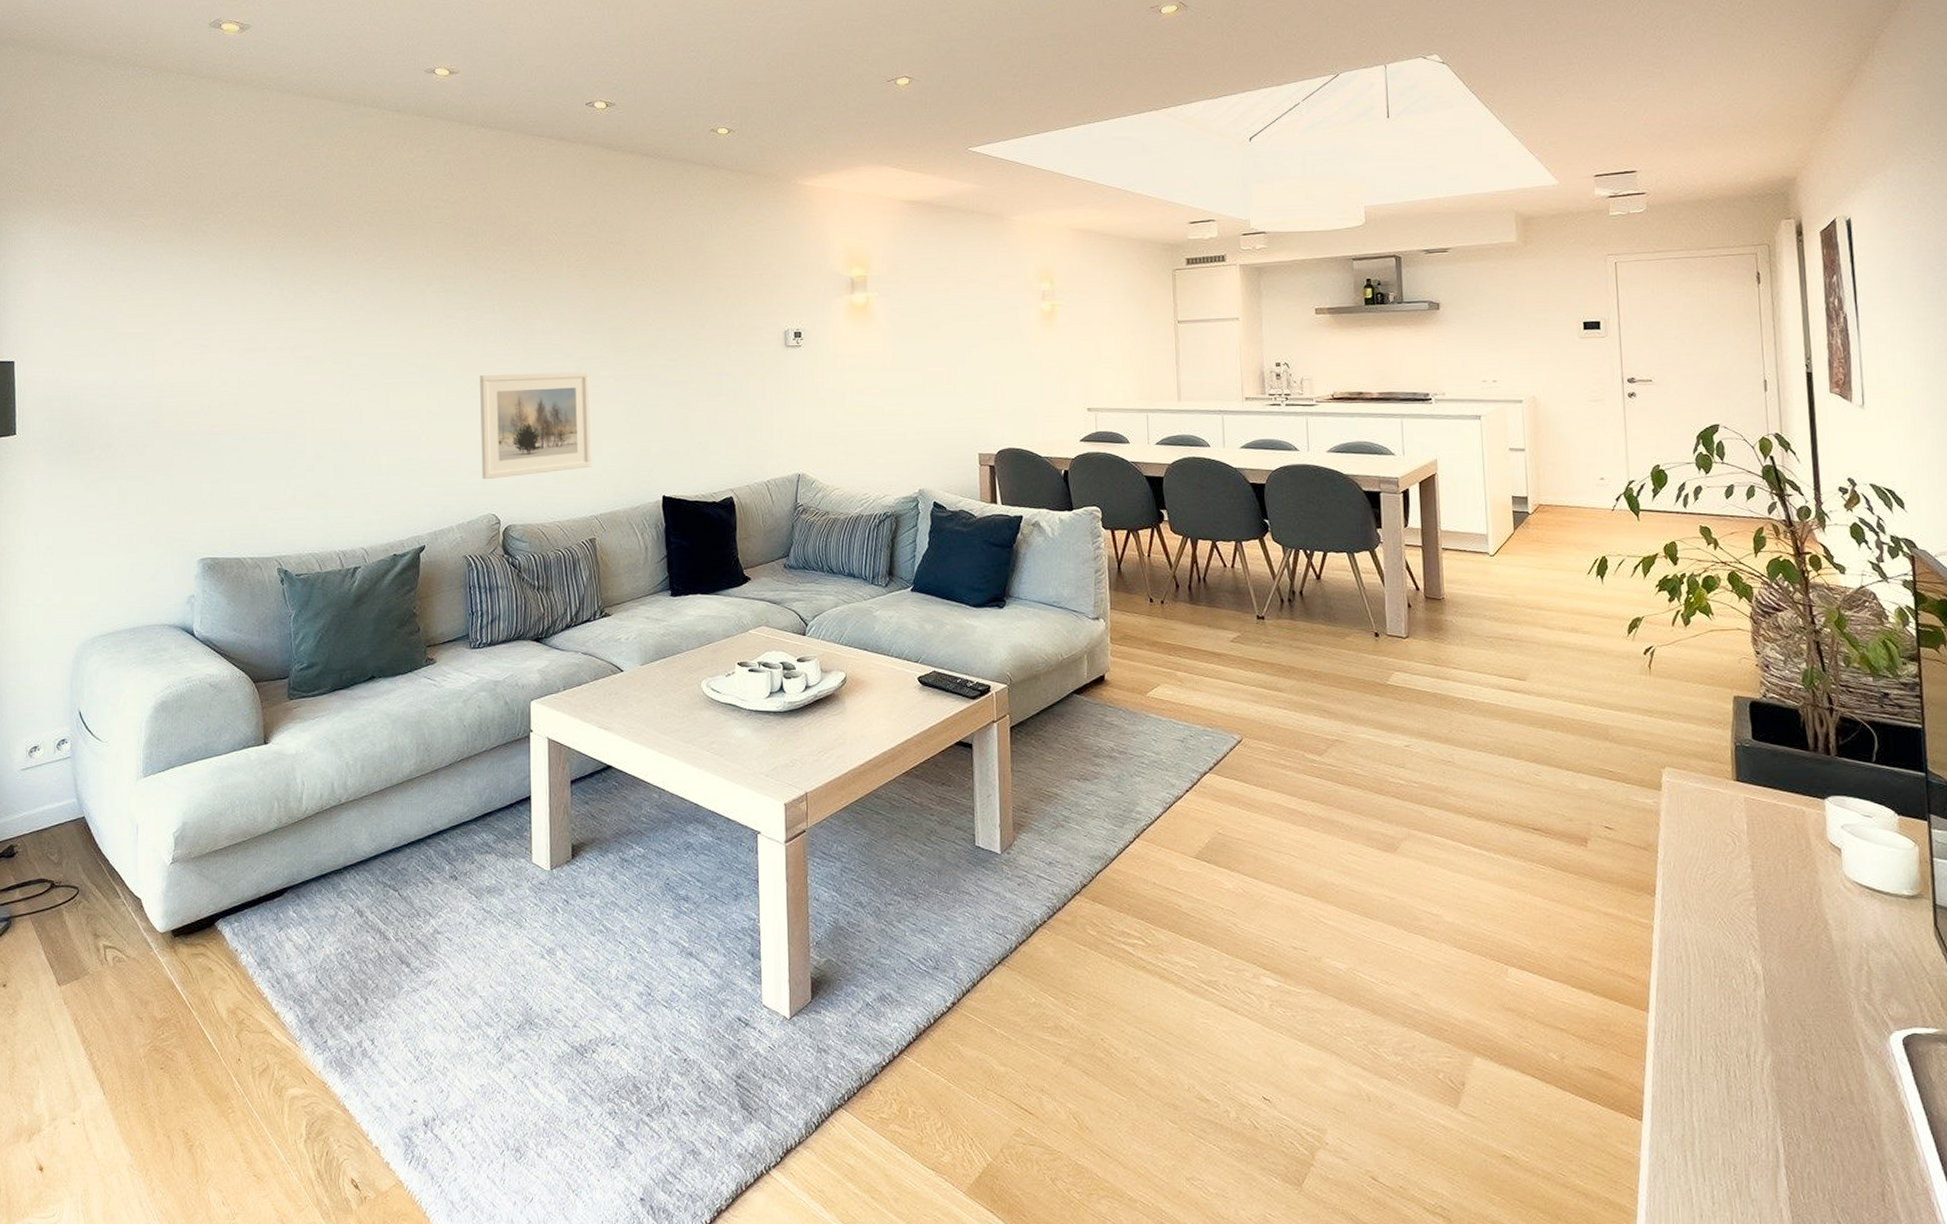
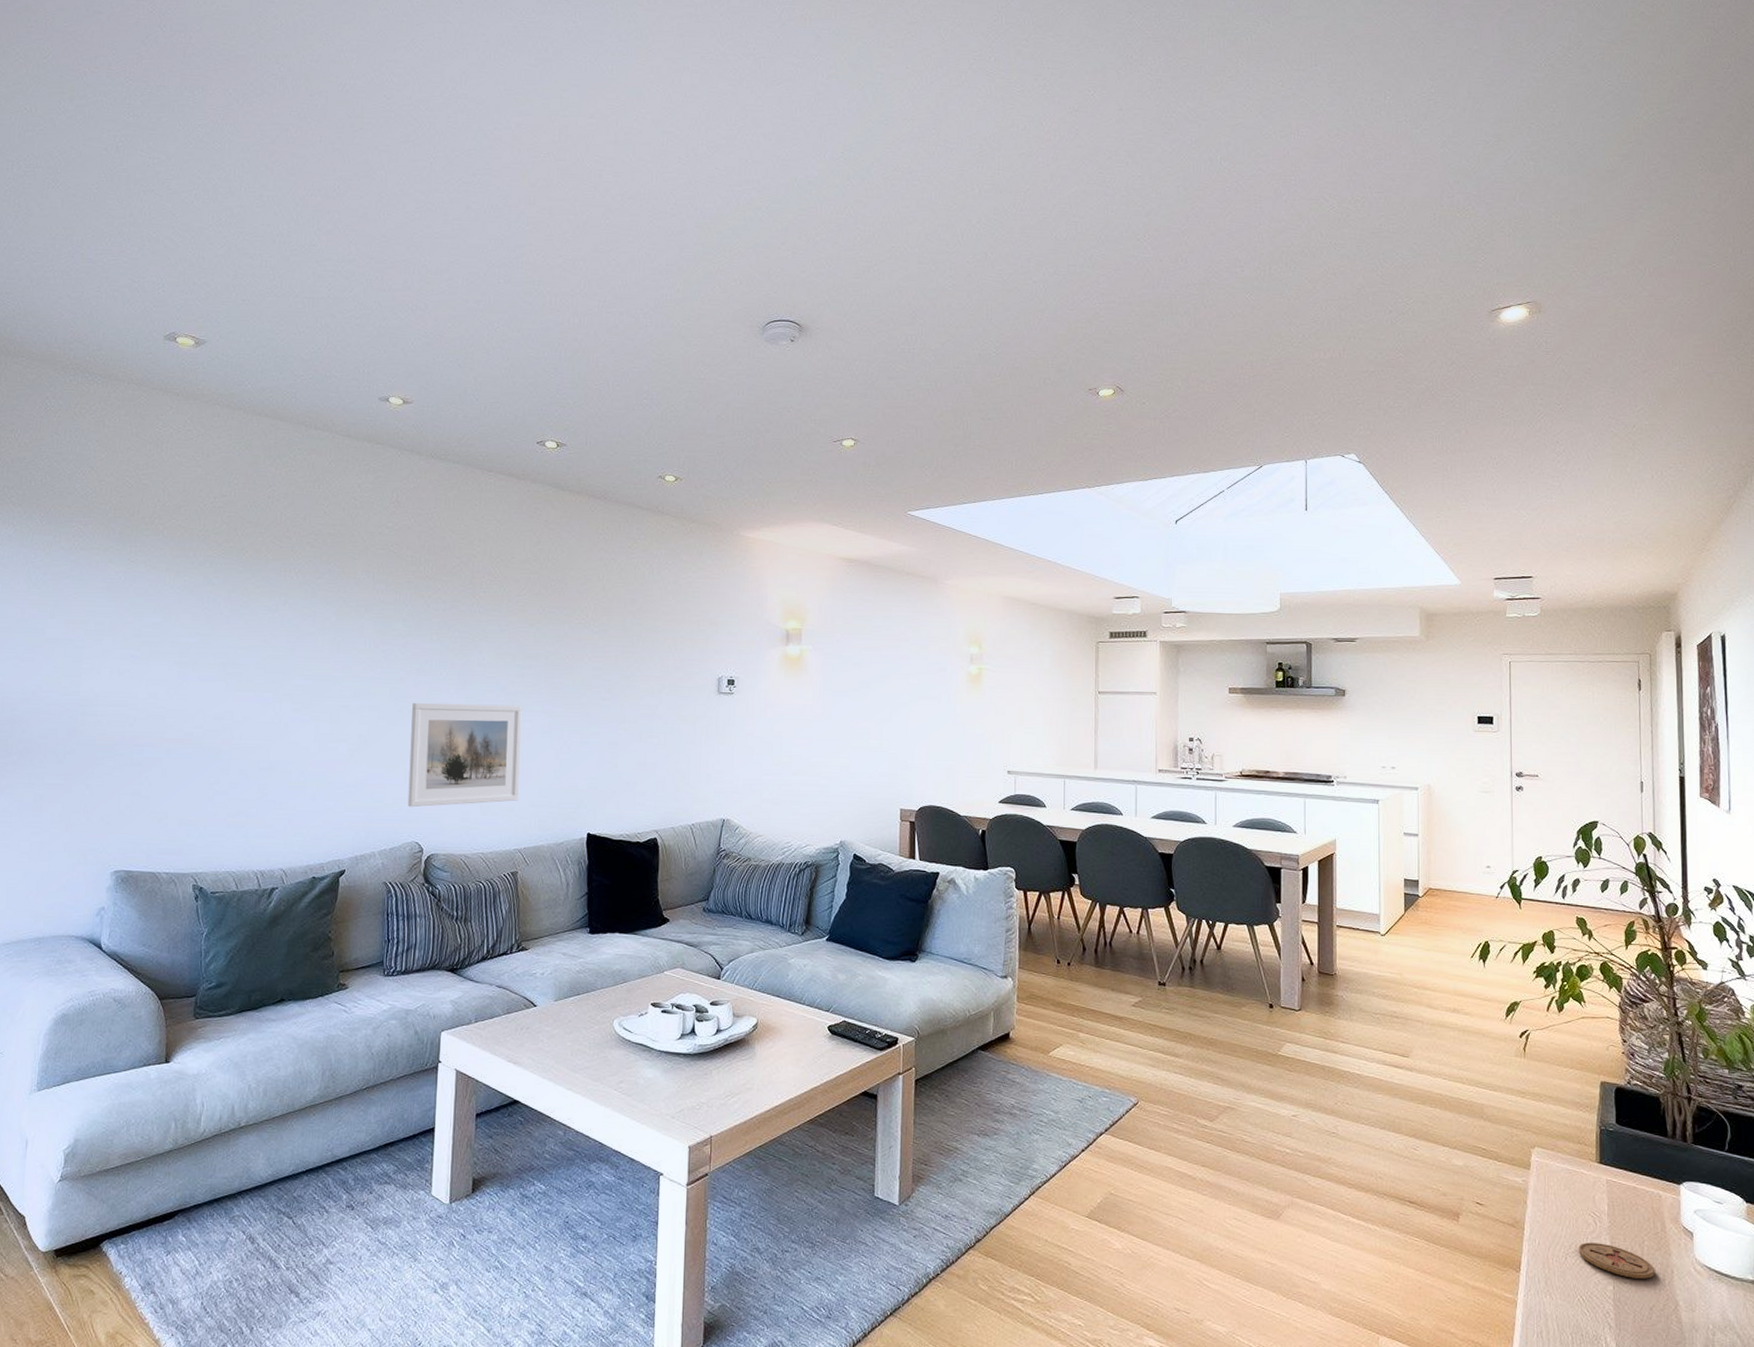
coaster: none [1716,863,1801,898] -> present [1578,1242,1655,1279]

